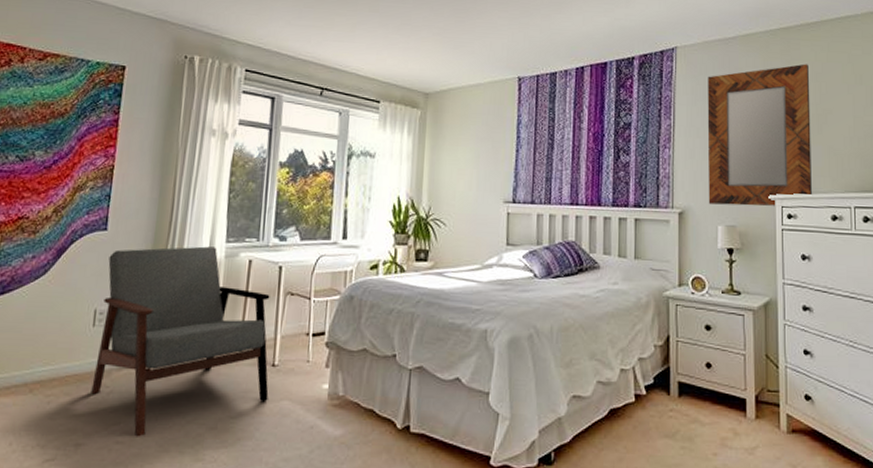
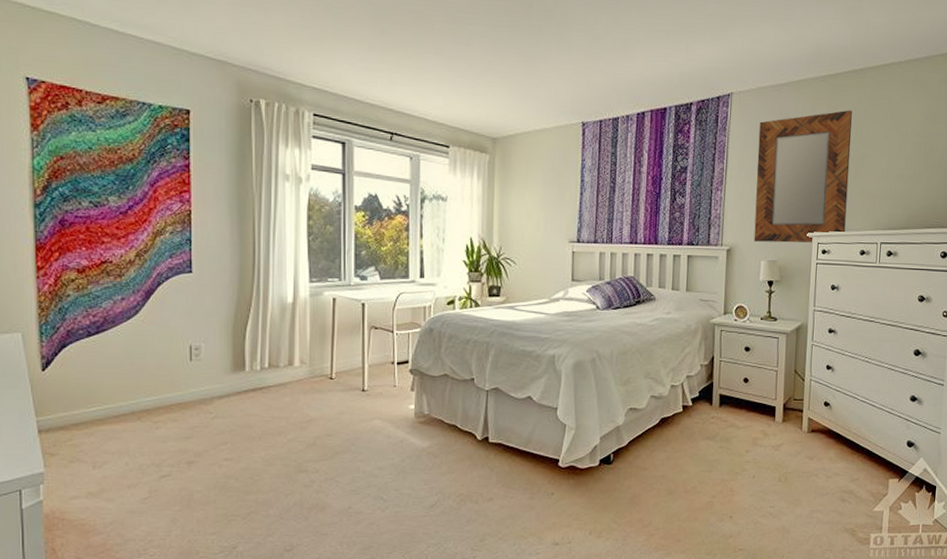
armchair: present [91,246,270,437] -> none [196,286,361,454]

